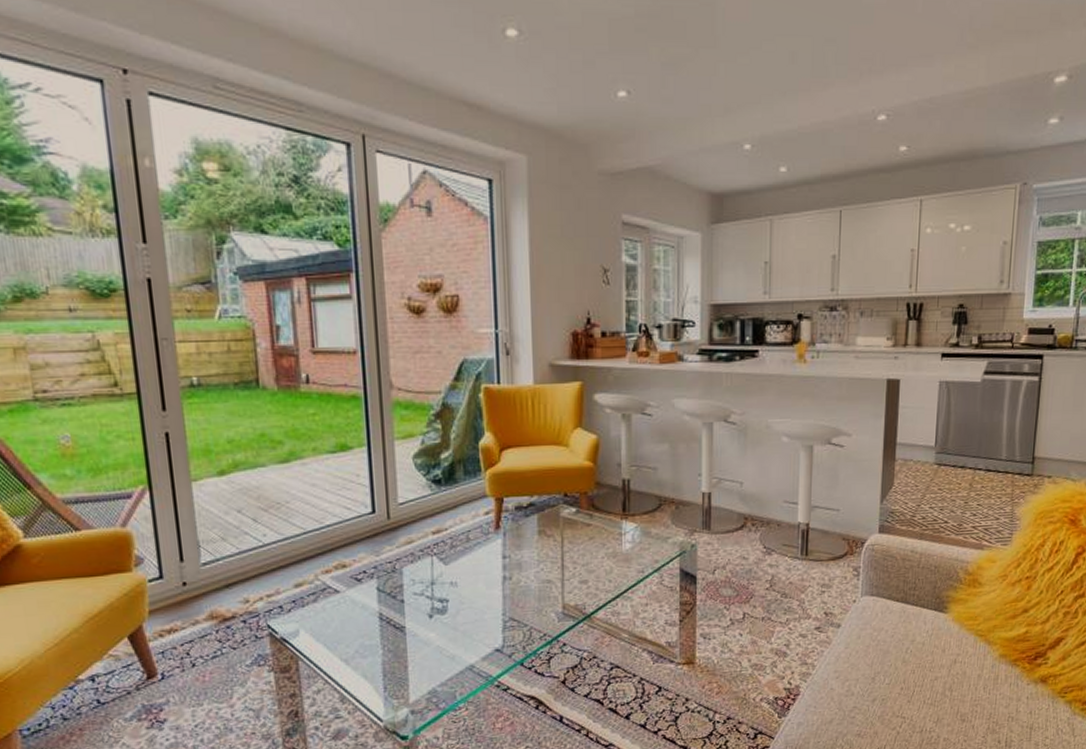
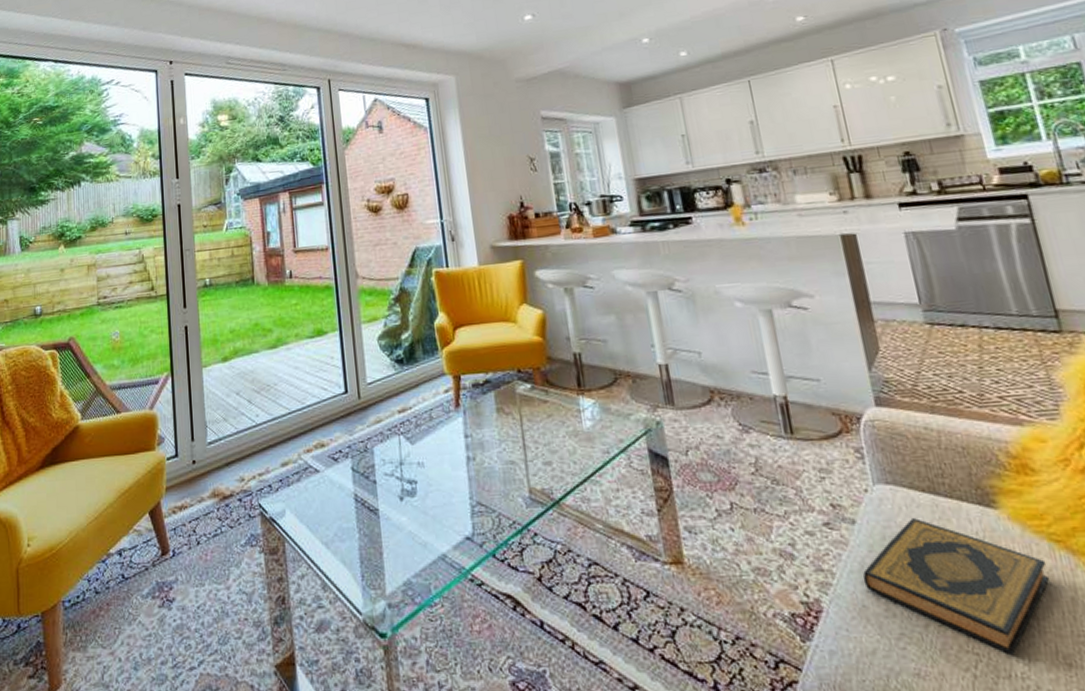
hardback book: none [836,622,968,716] -> present [862,518,1049,654]

